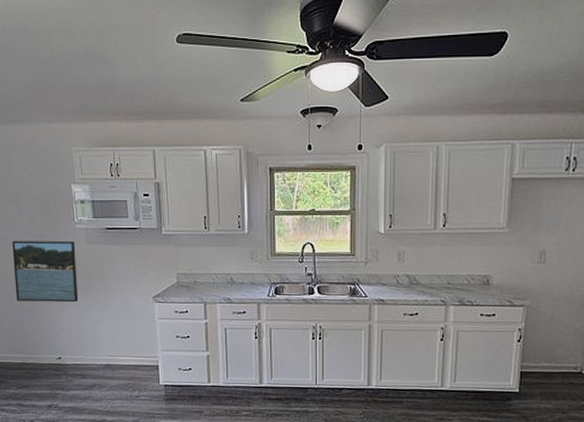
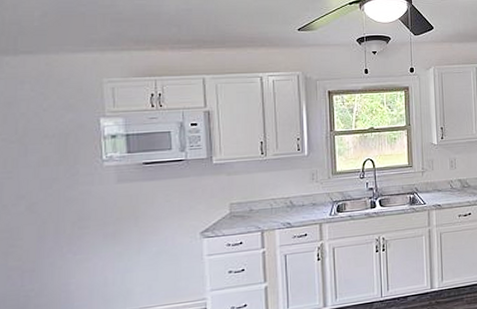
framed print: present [12,240,79,303] -> none [11,181,104,261]

